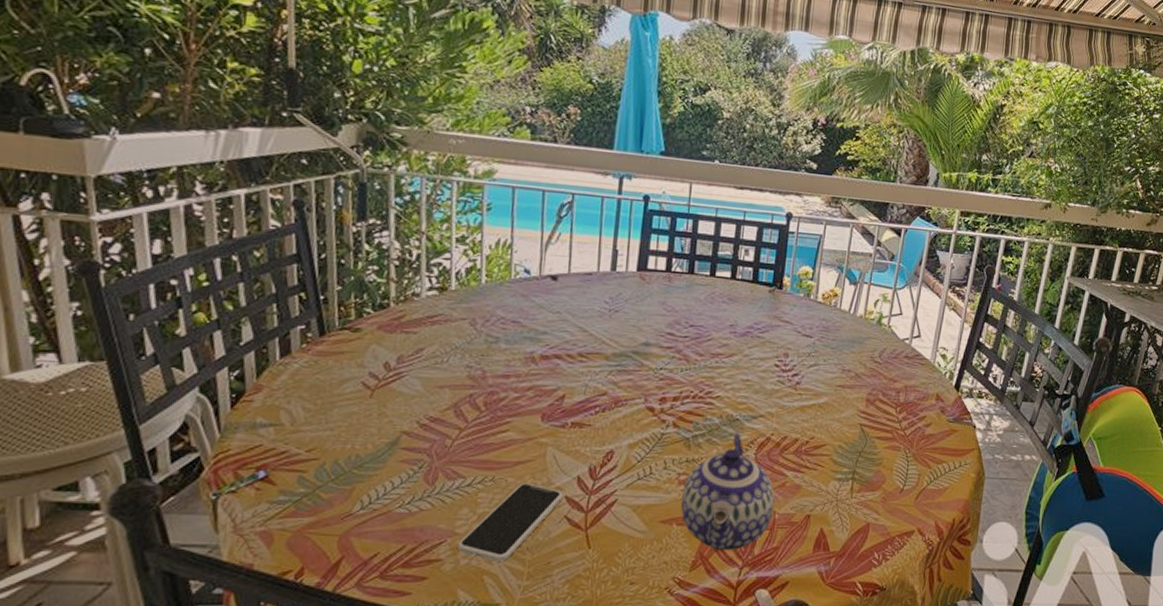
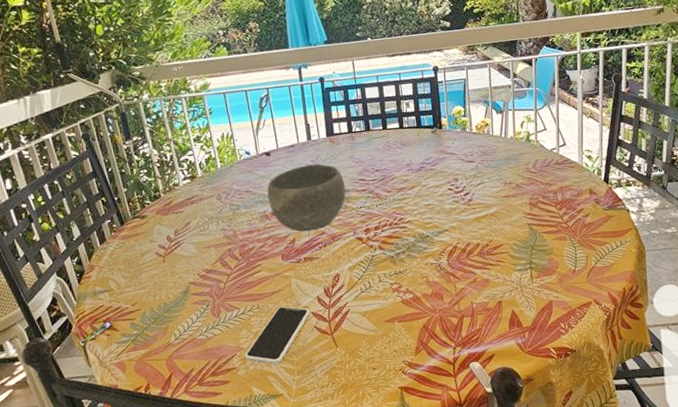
bowl: none [540,301,648,389] -> present [267,163,346,232]
teapot: present [680,432,775,551] -> none [396,246,471,338]

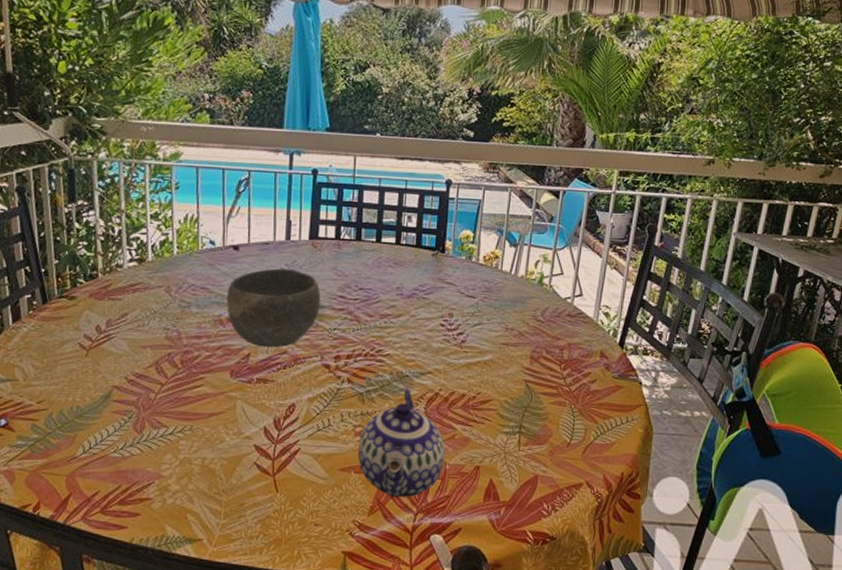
smartphone: present [244,306,310,365] -> none [163,432,252,502]
teapot: none [396,246,471,338] -> present [357,387,445,498]

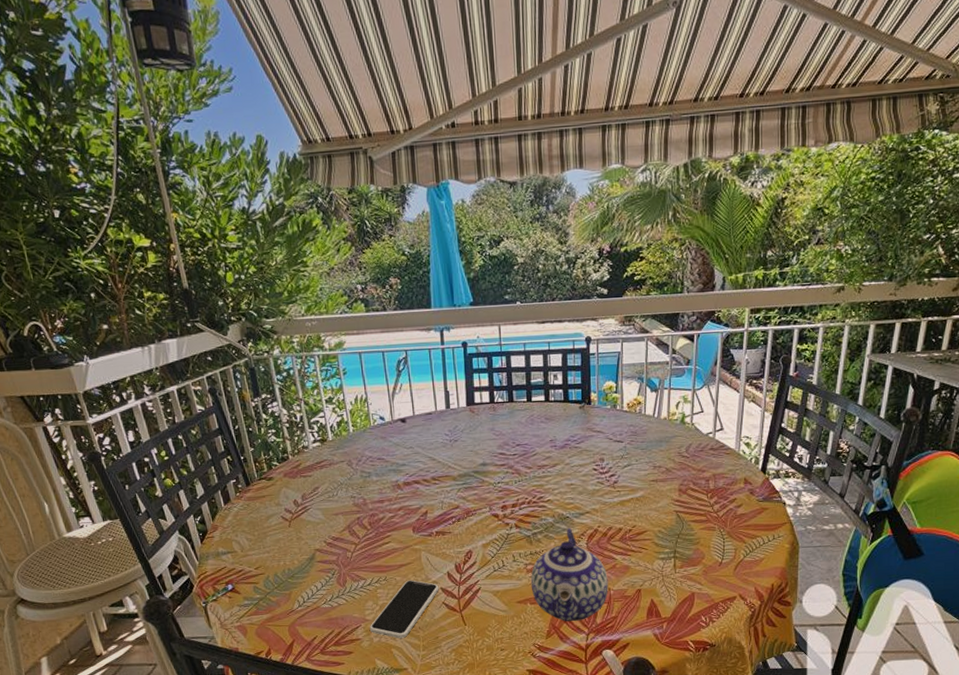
smartphone: none [163,432,252,502] -> present [369,580,439,639]
bowl: present [226,268,321,348] -> none [400,434,484,505]

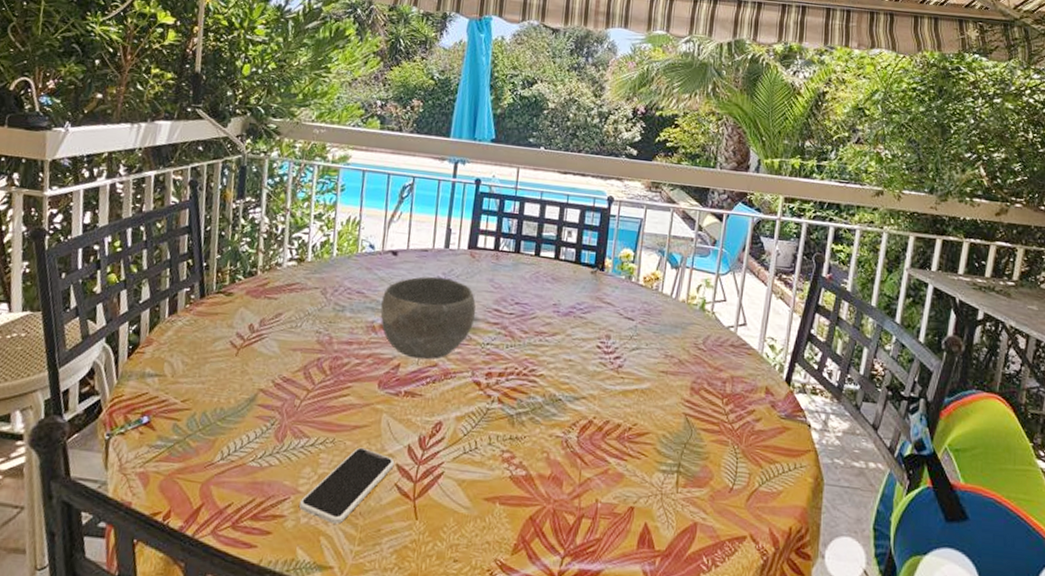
bowl: none [400,434,484,505] -> present [380,276,476,360]
teapot: present [530,527,609,622] -> none [504,412,597,537]

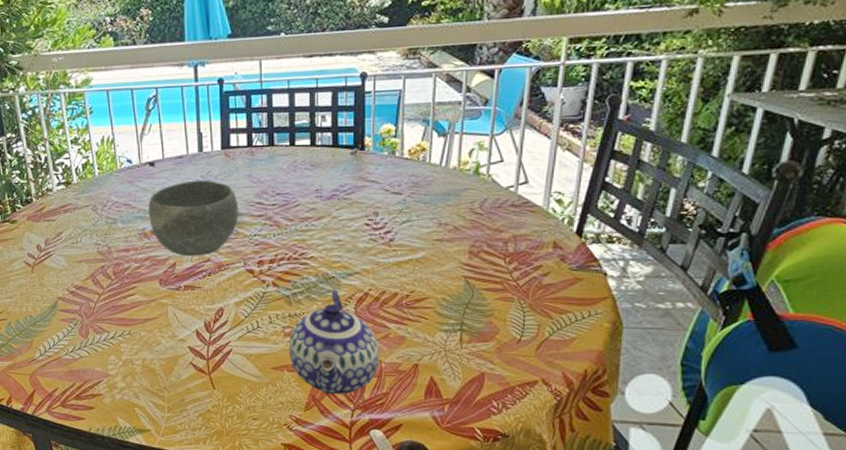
smartphone: present [298,447,395,524] -> none [111,336,187,397]
teapot: none [504,412,597,537] -> present [288,288,379,395]

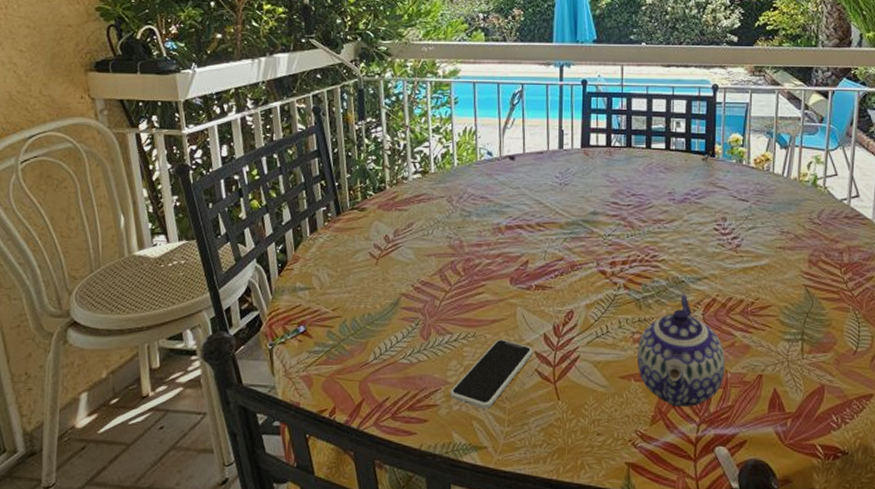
smartphone: none [111,336,187,397] -> present [449,339,533,409]
bowl: present [148,180,239,257] -> none [505,176,595,255]

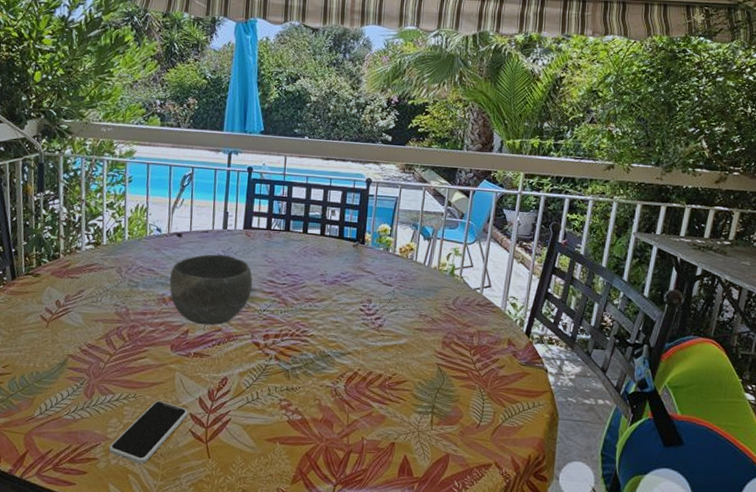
bowl: none [505,176,595,255] -> present [169,254,253,326]
teapot: present [637,293,725,408] -> none [282,366,363,469]

